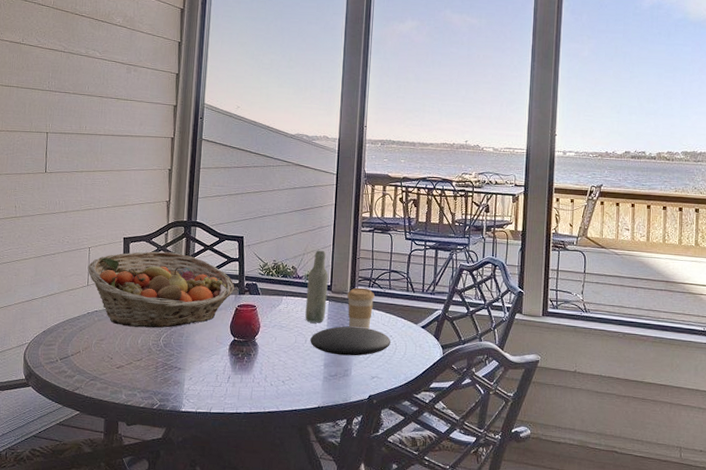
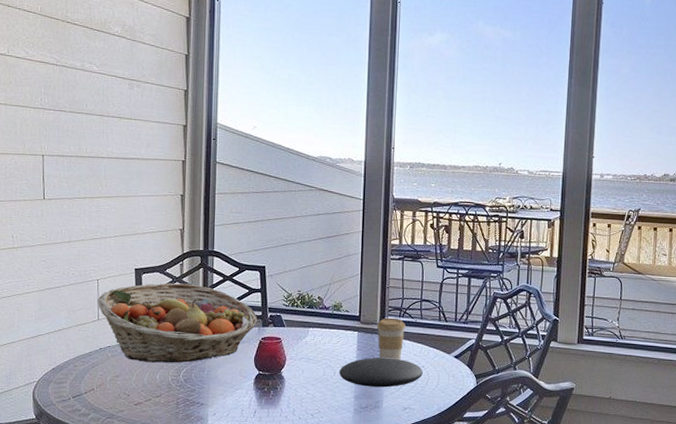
bottle: present [305,250,329,323] -> none [333,279,357,355]

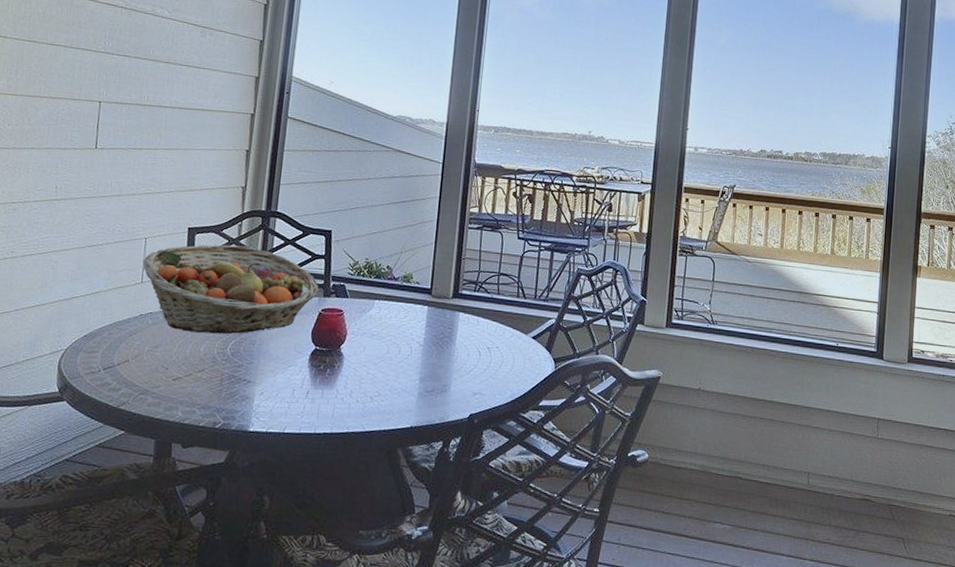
plate: present [339,357,423,388] -> none [404,335,497,370]
coffee cup: present [376,317,406,360] -> none [448,292,481,340]

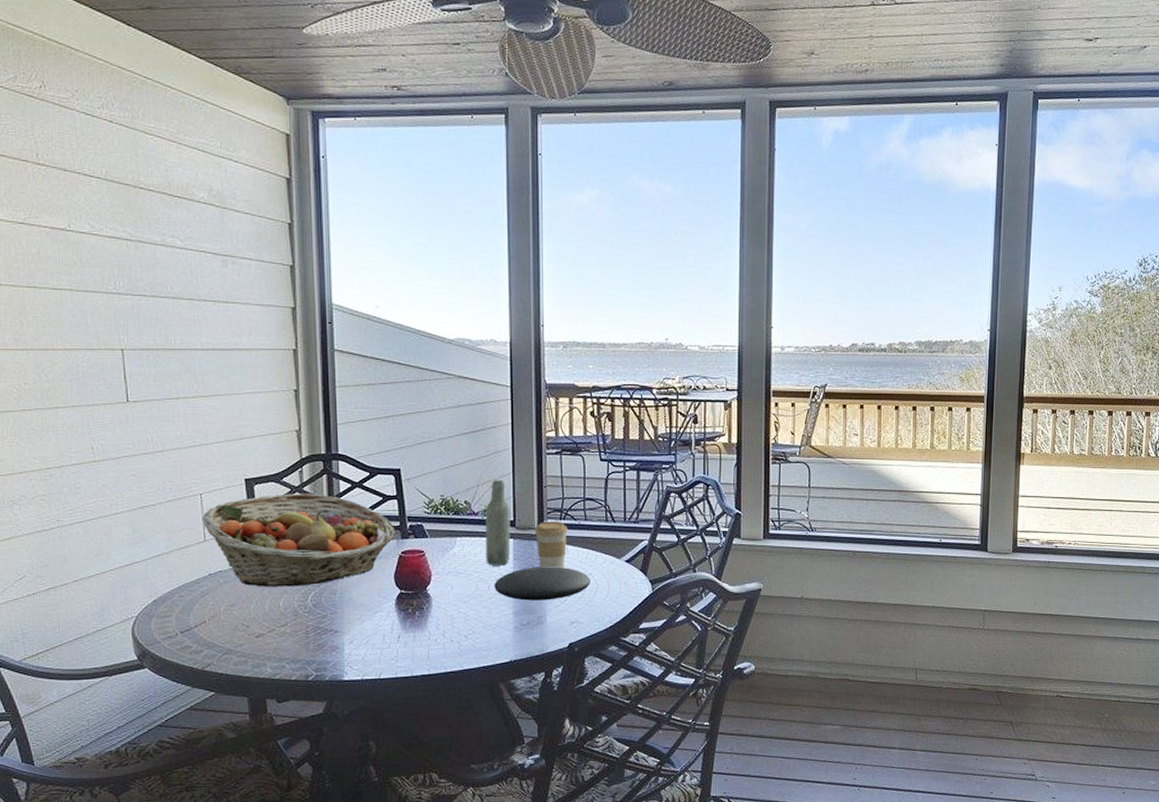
bottle: none [399,248,429,332] -> present [485,480,511,566]
plate: none [404,335,497,370] -> present [494,566,590,601]
coffee cup: none [448,292,481,340] -> present [534,521,568,569]

